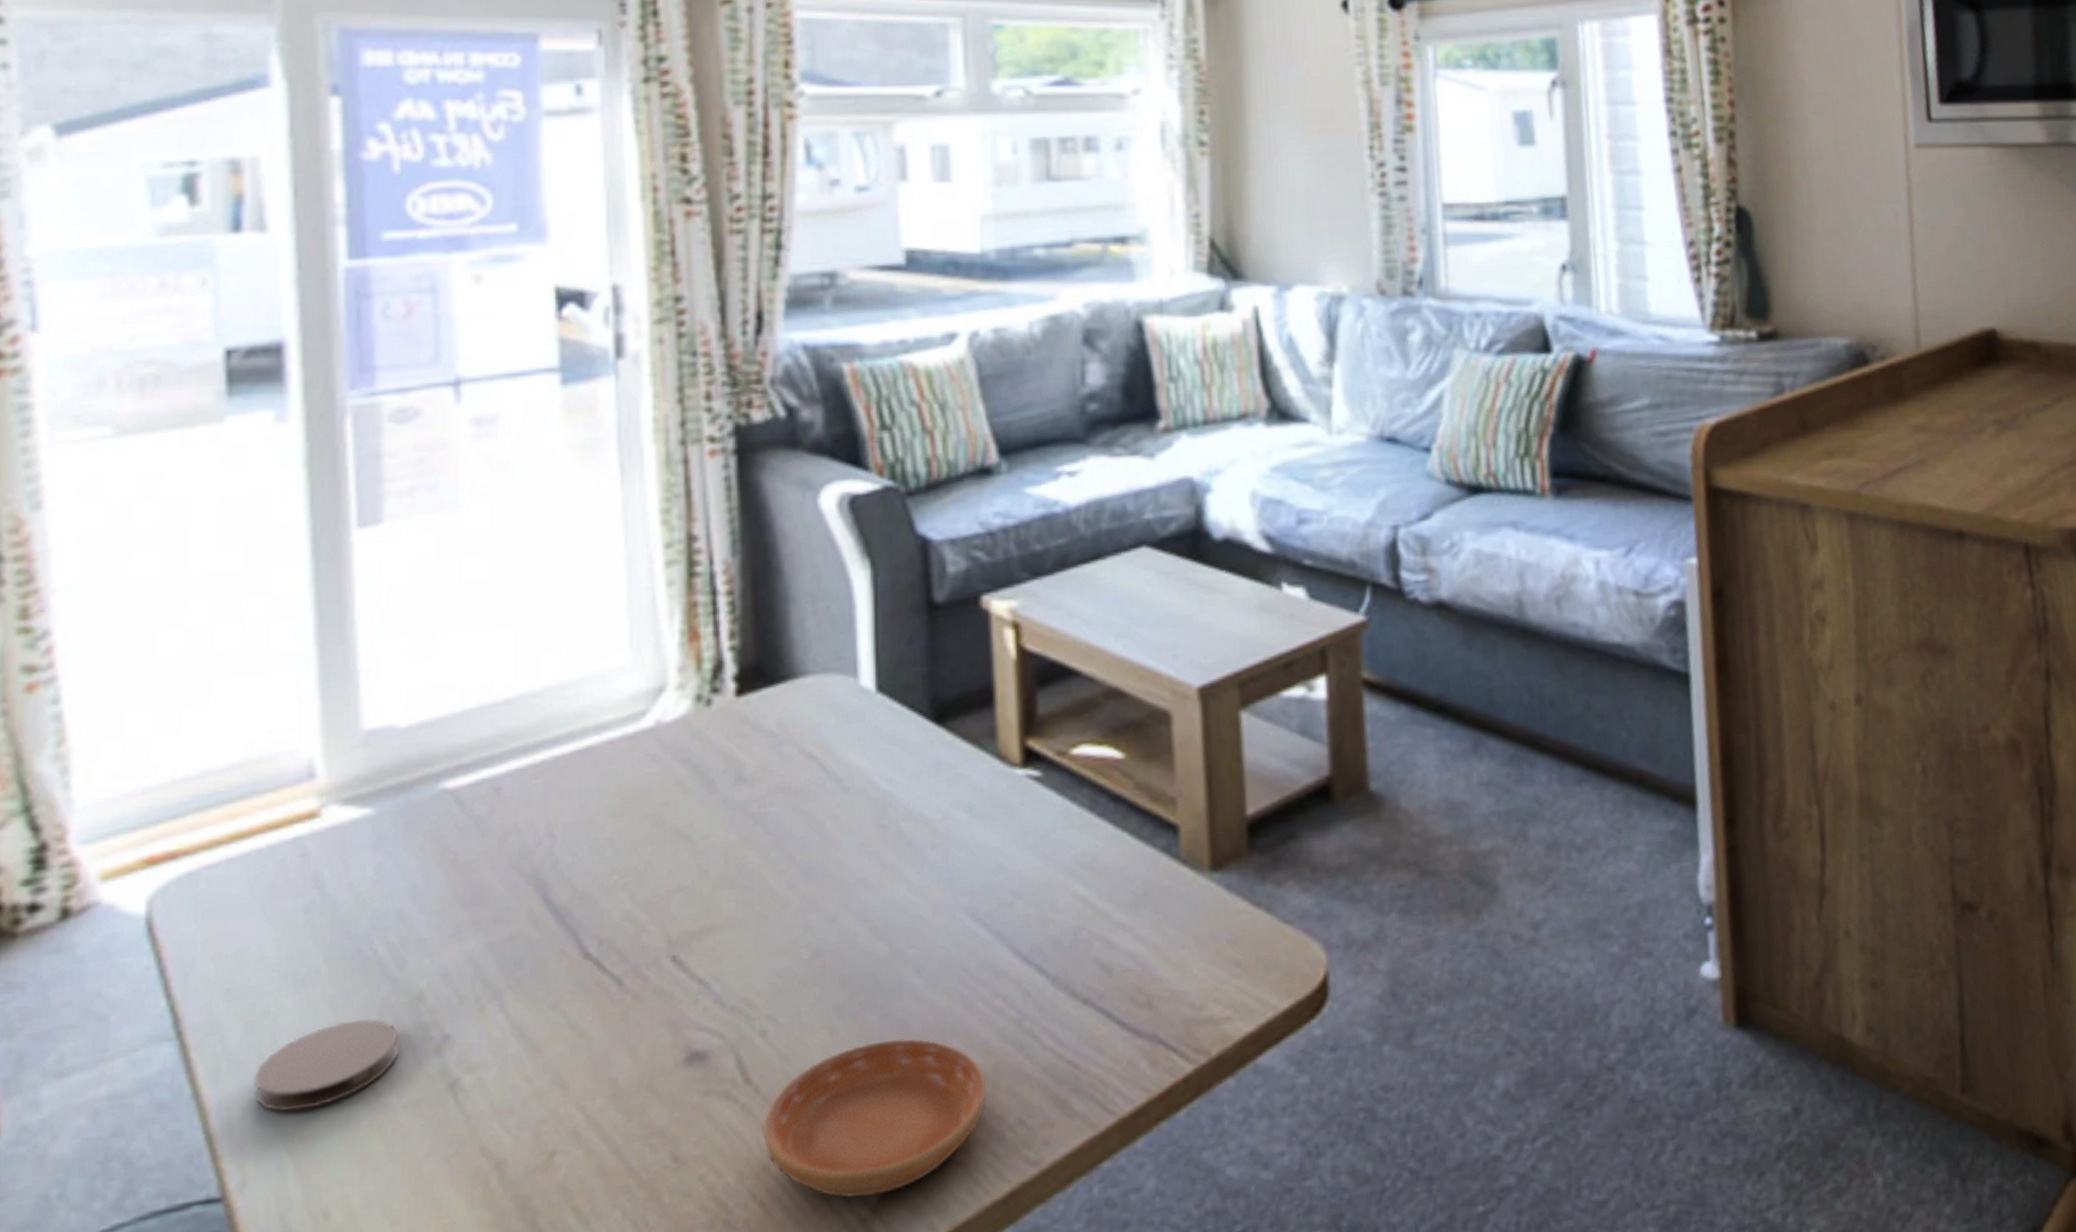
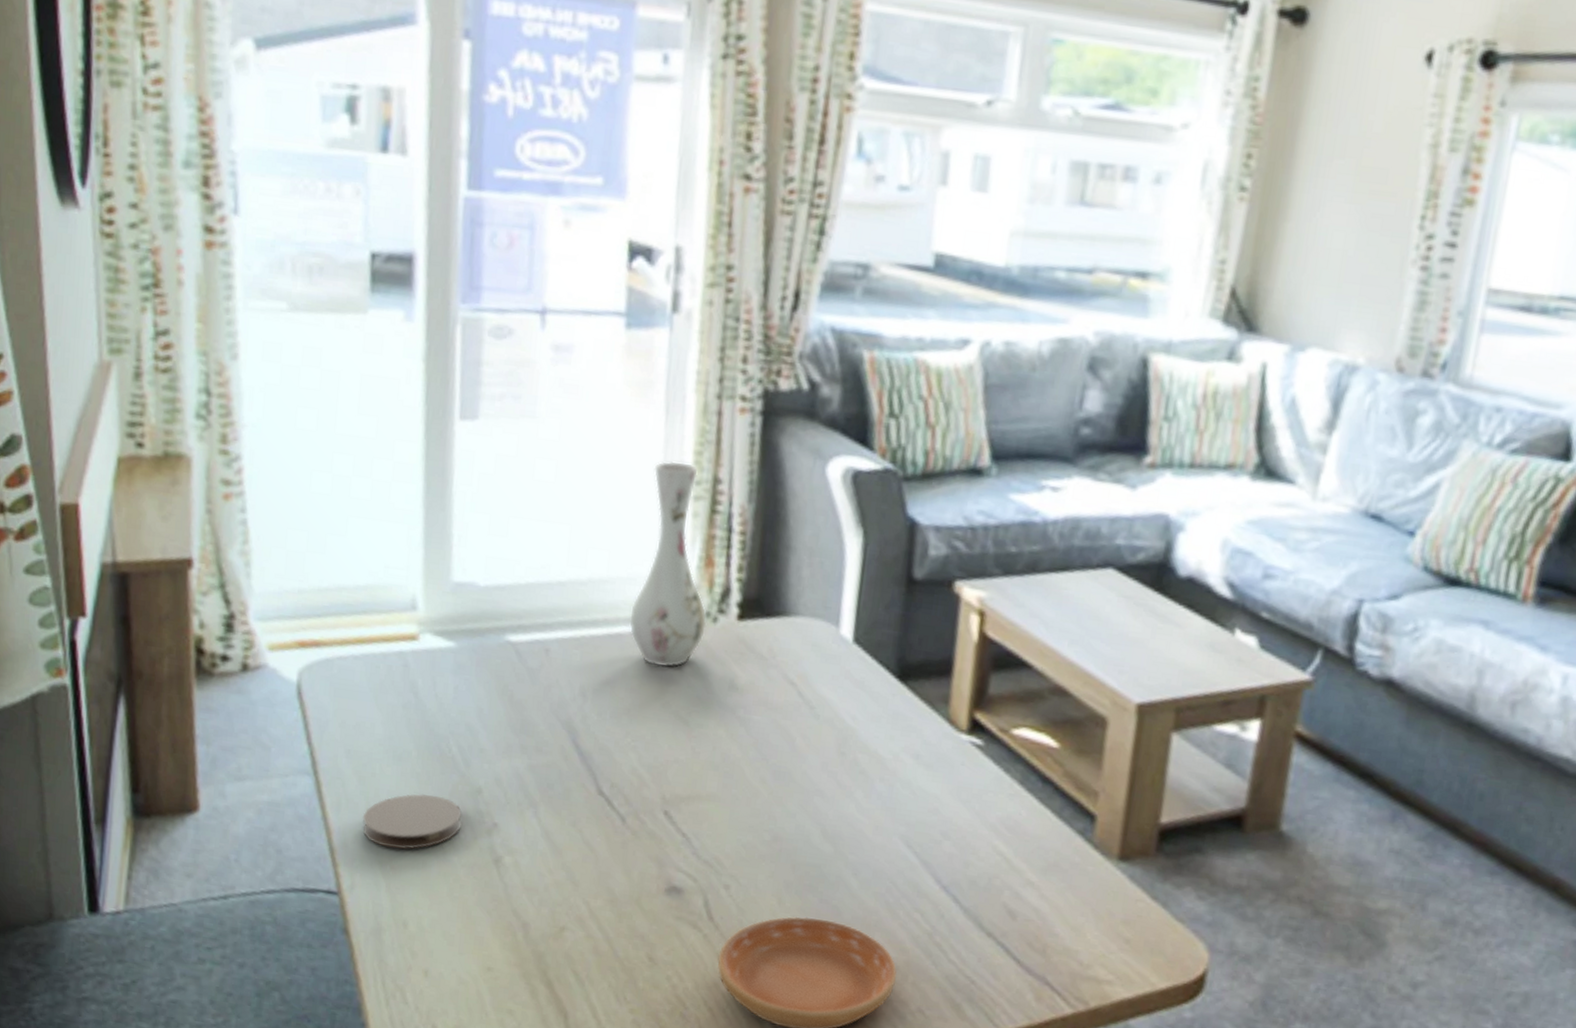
vase: none [602,525,699,776] -> present [629,461,707,667]

